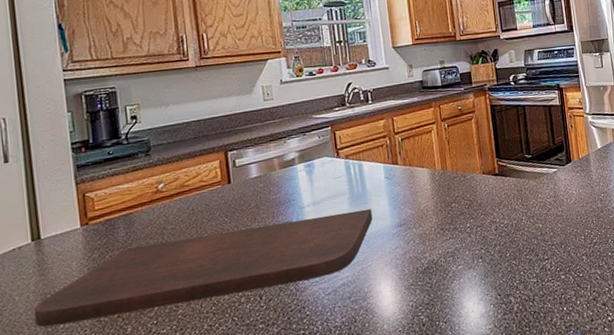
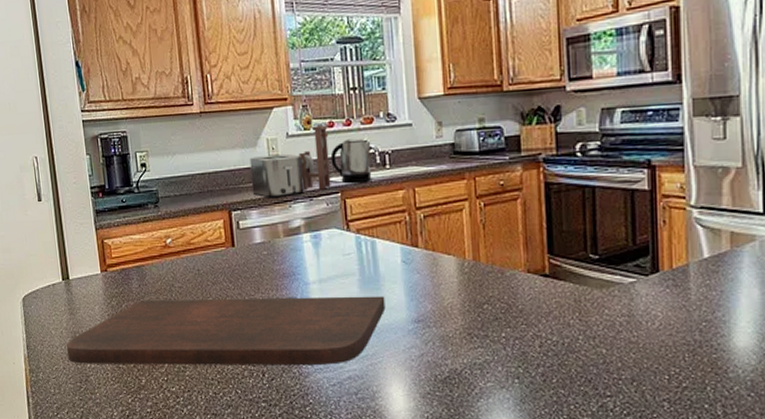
toaster: none [245,97,298,137] -> present [249,153,304,198]
paper towel holder: none [292,71,322,128] -> present [298,125,331,191]
kettle: none [321,80,357,119] -> present [330,138,372,184]

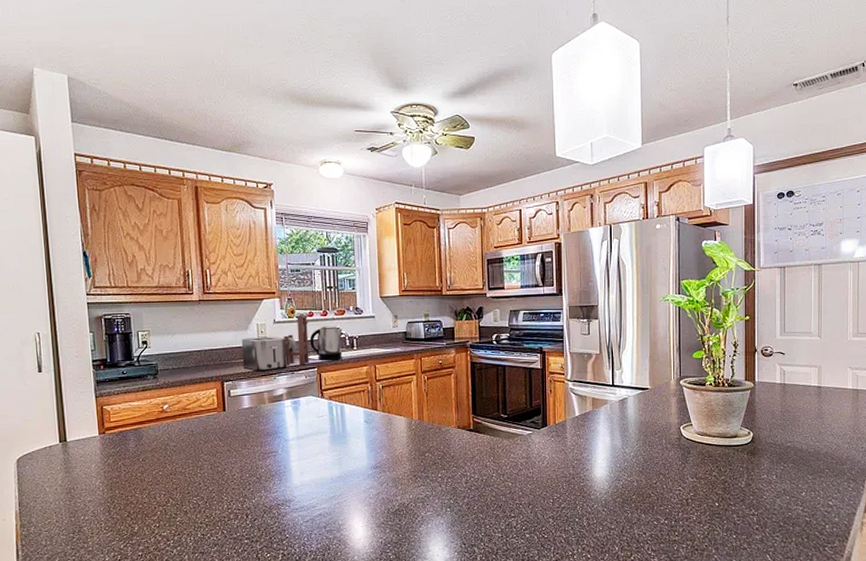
cutting board: present [67,296,386,366] -> none [61,448,351,517]

